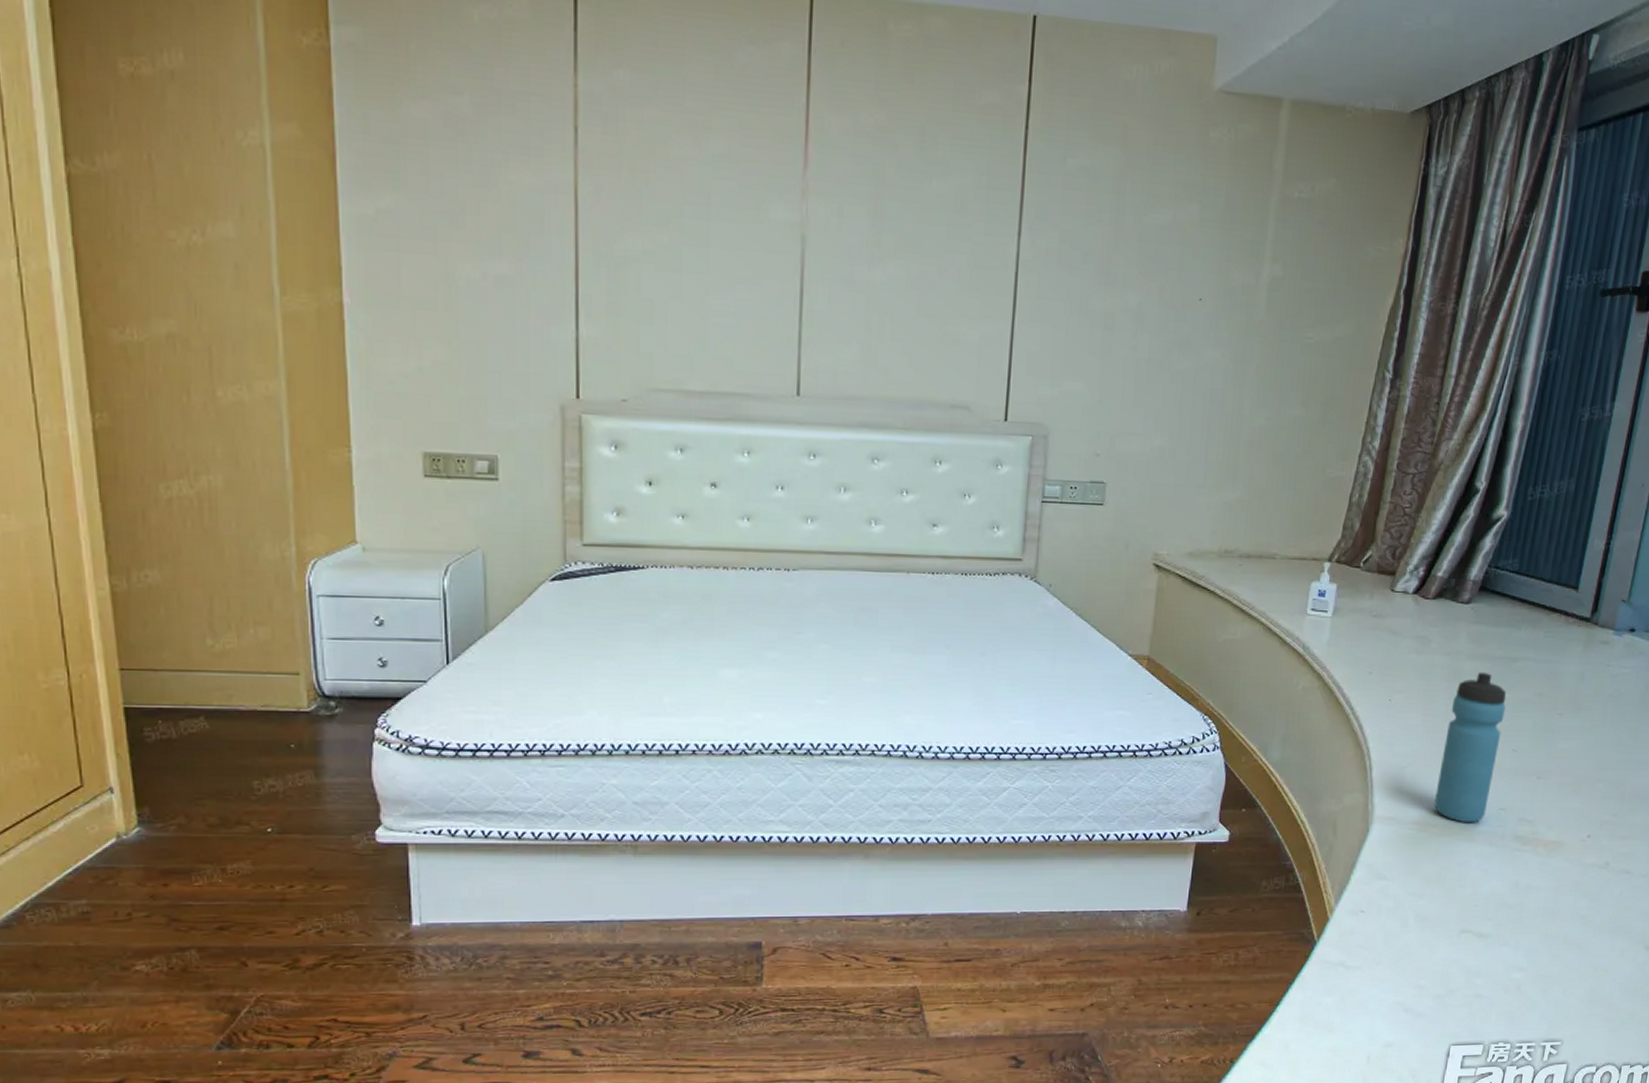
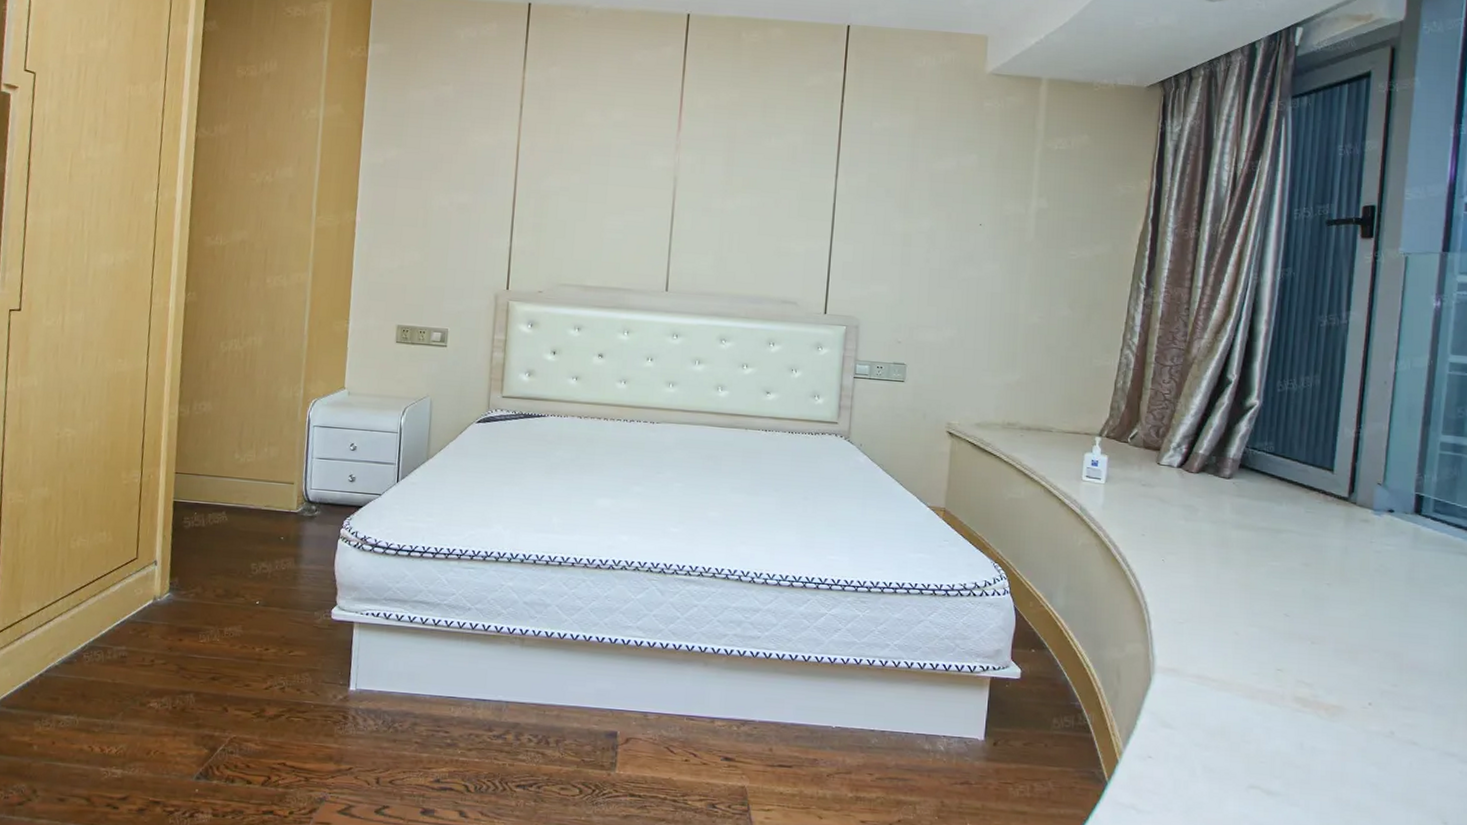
water bottle: present [1433,671,1506,823] -> none [1211,540,1274,681]

